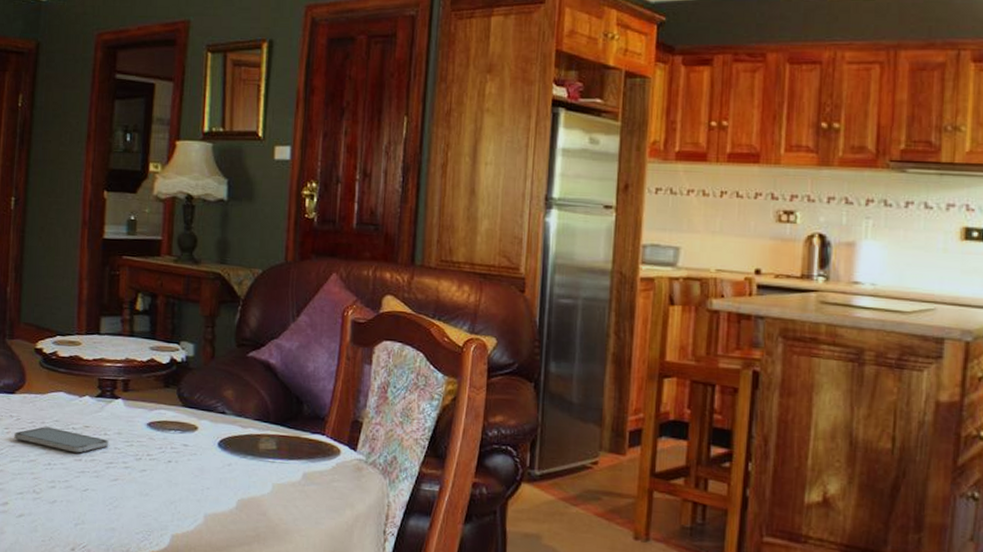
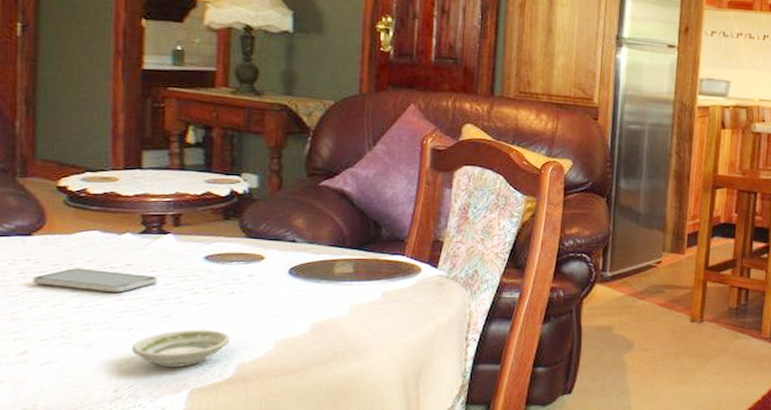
saucer: none [87,495,166,532] -> present [132,330,230,367]

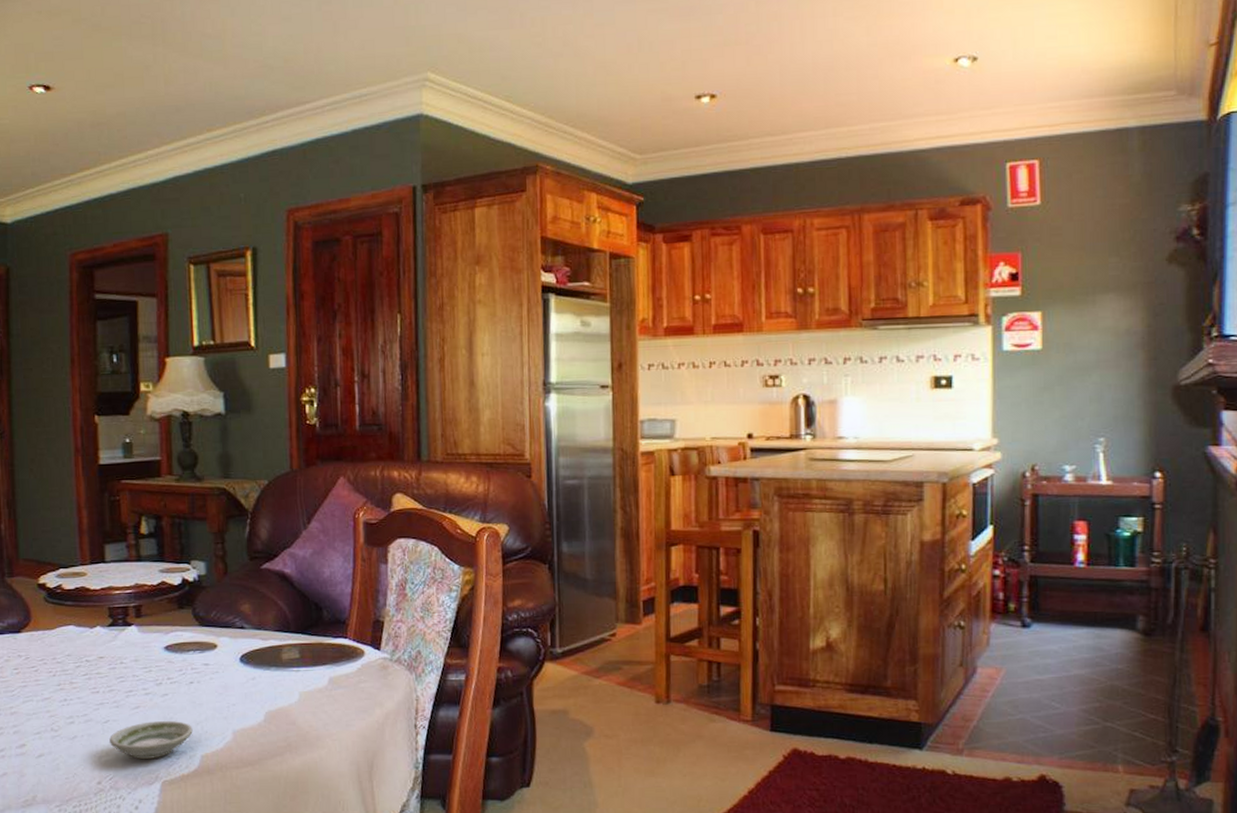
smartphone: present [33,268,158,293] -> none [24,662,127,686]

